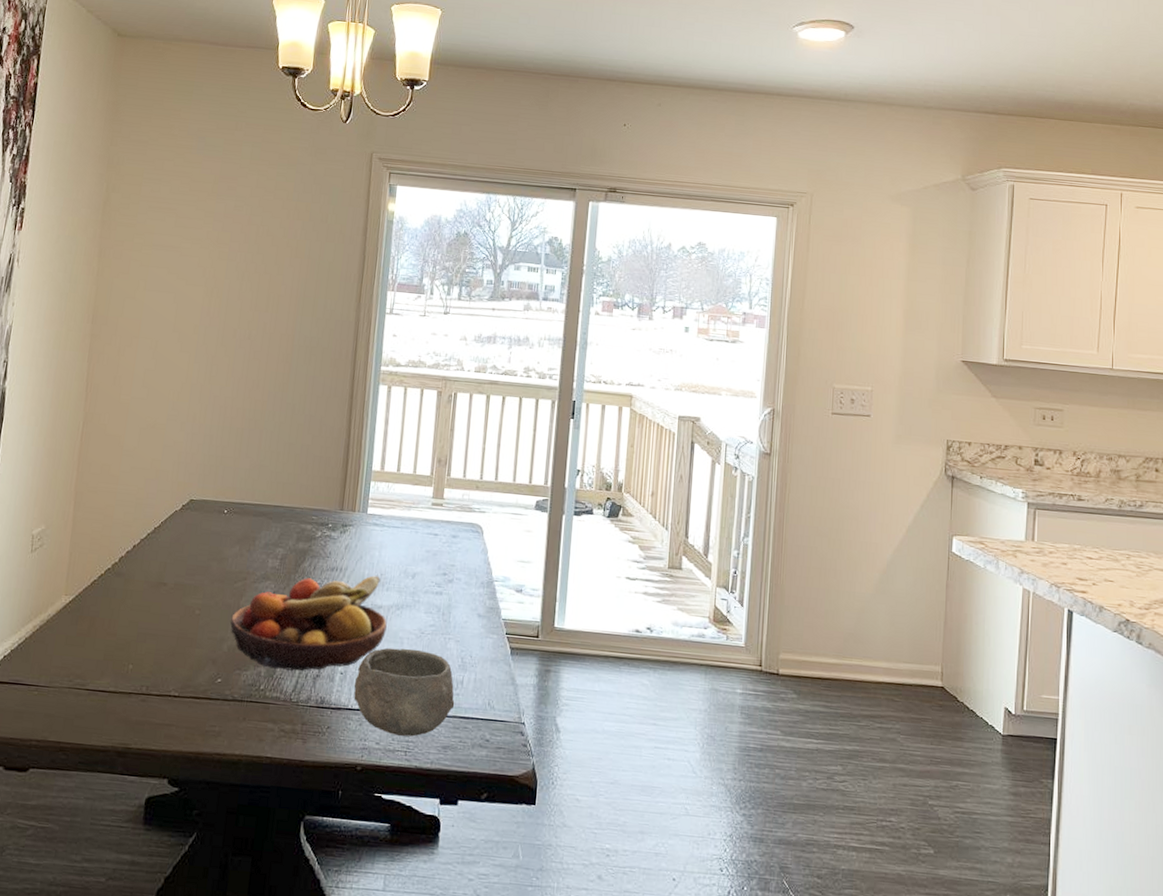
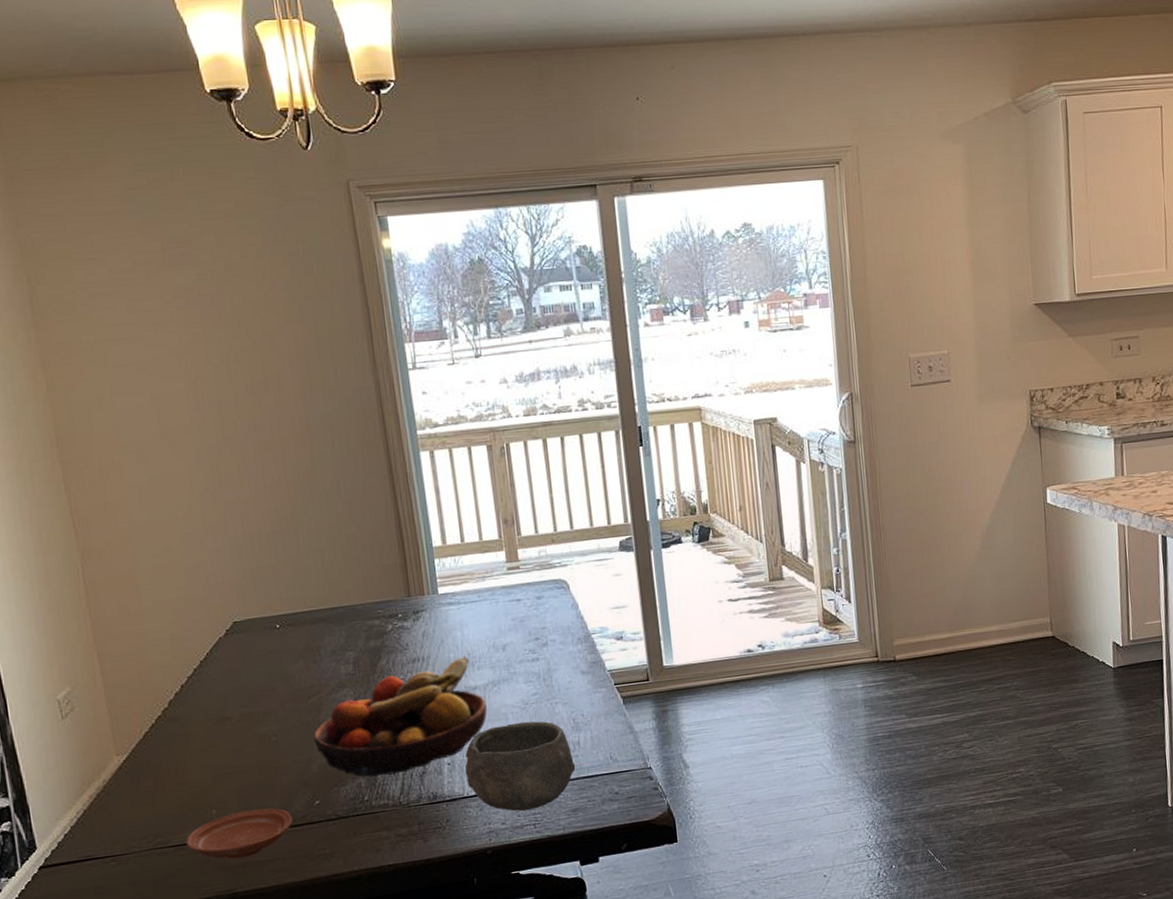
plate: none [99,671,195,717] -> present [186,808,293,860]

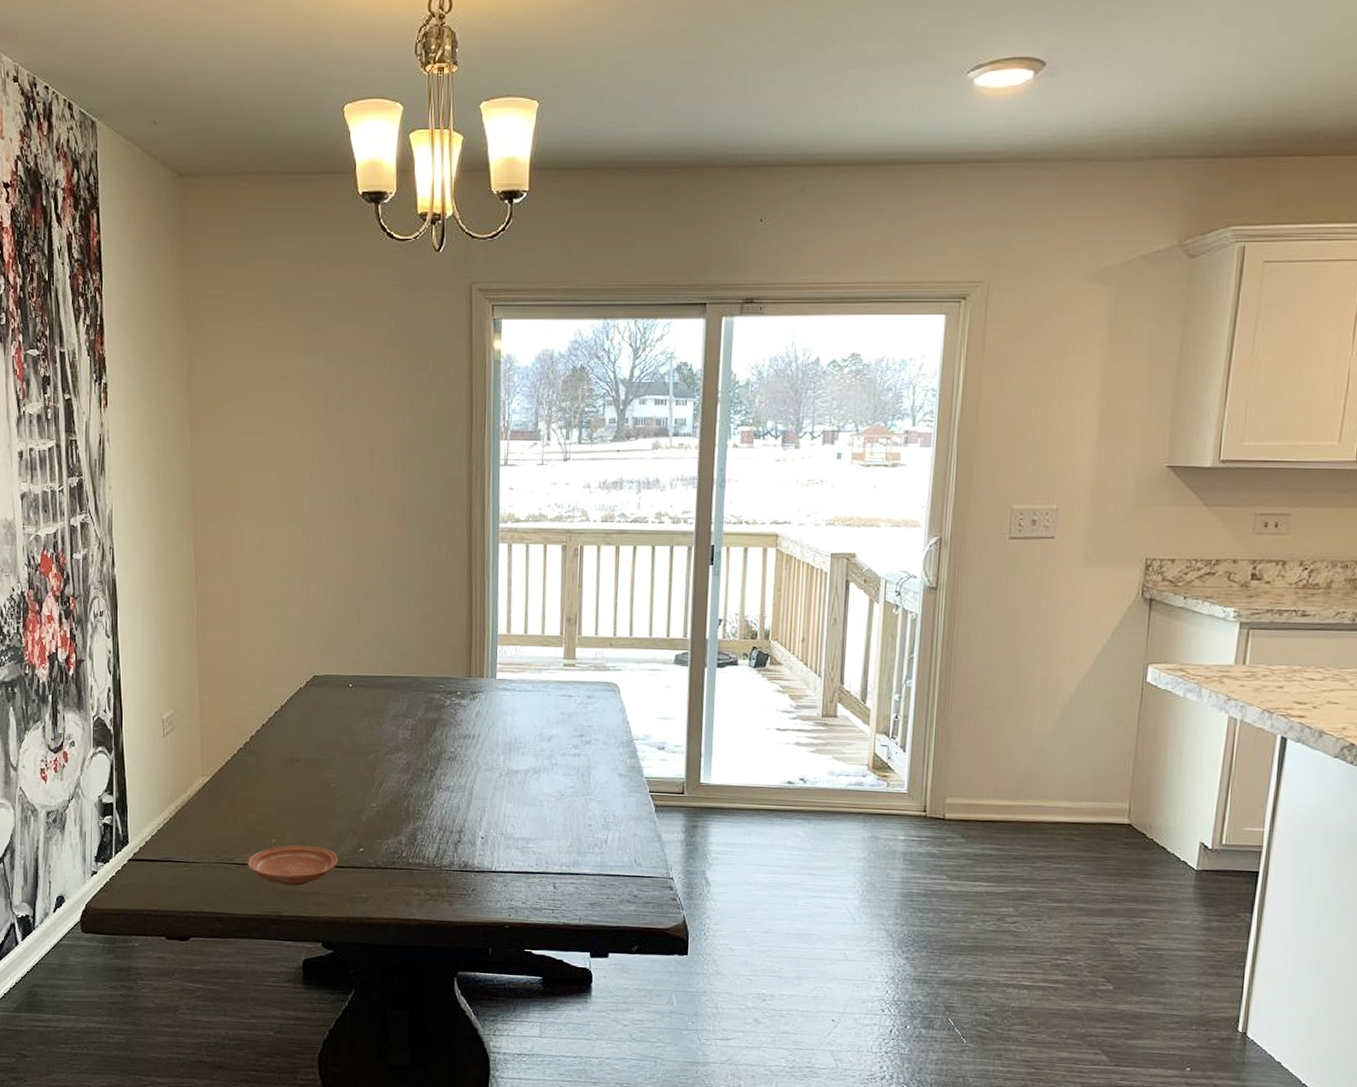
fruit bowl: present [313,657,487,777] -> none [367,741,525,838]
bowl: present [465,721,576,812] -> none [496,810,600,895]

